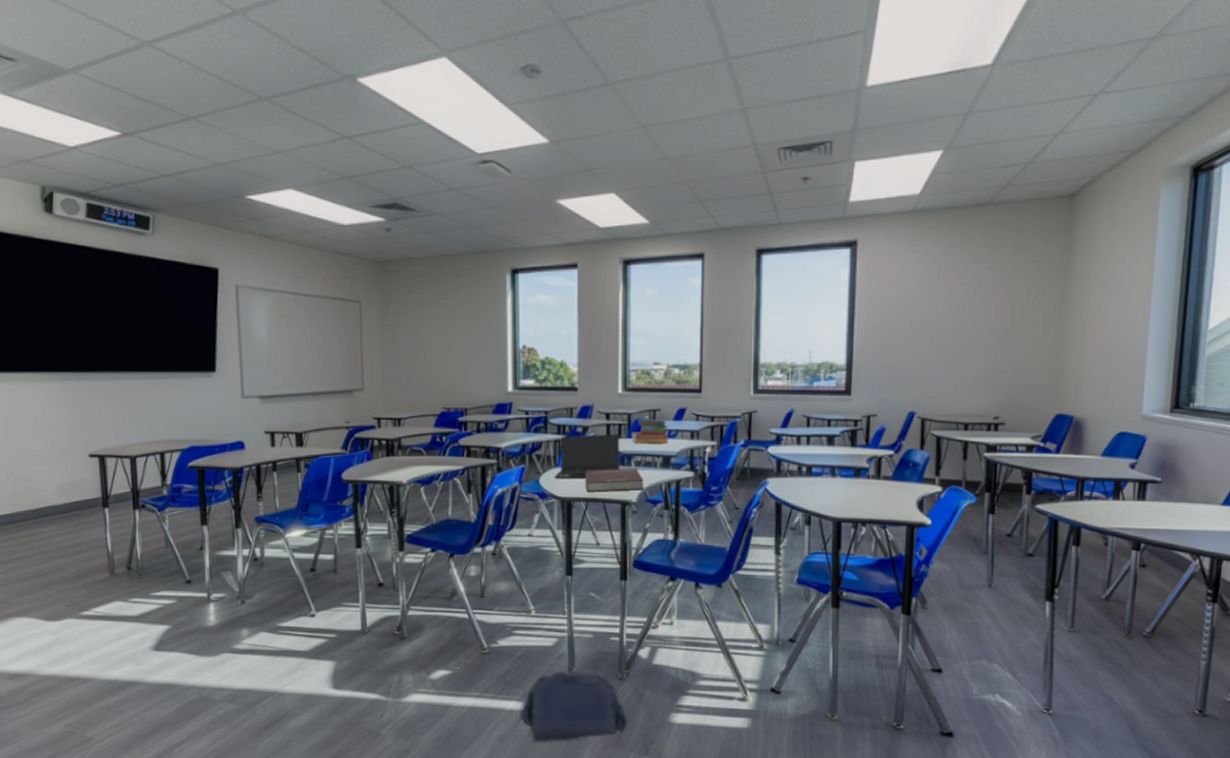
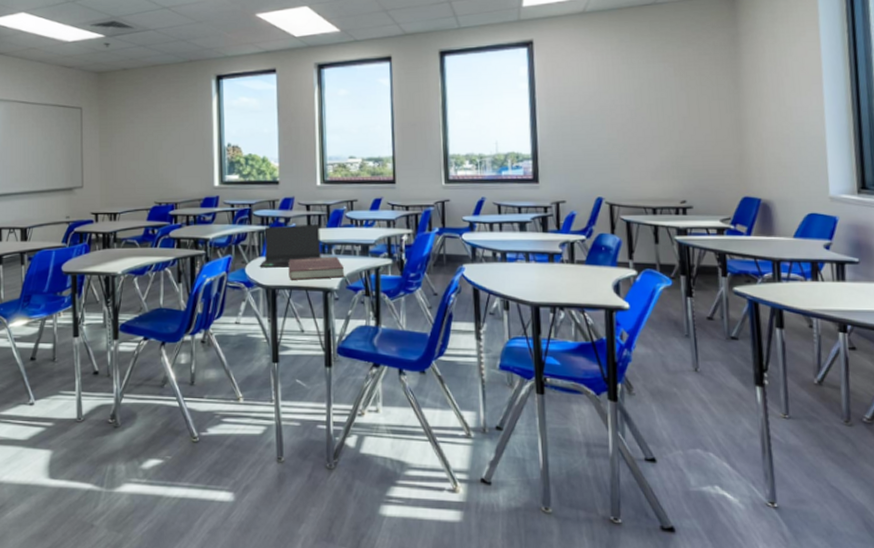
bag: present [520,671,627,742] -> none [230,460,337,535]
books: present [631,419,669,444] -> none [330,209,366,233]

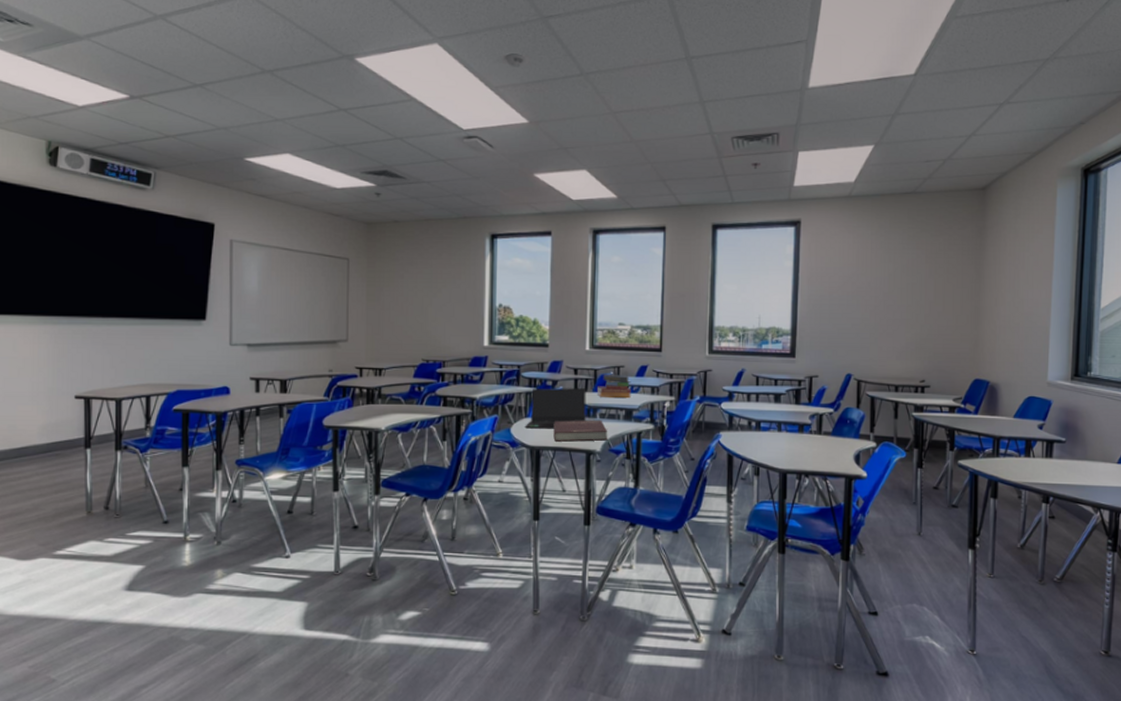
books: none [330,209,366,233] -> present [596,375,631,398]

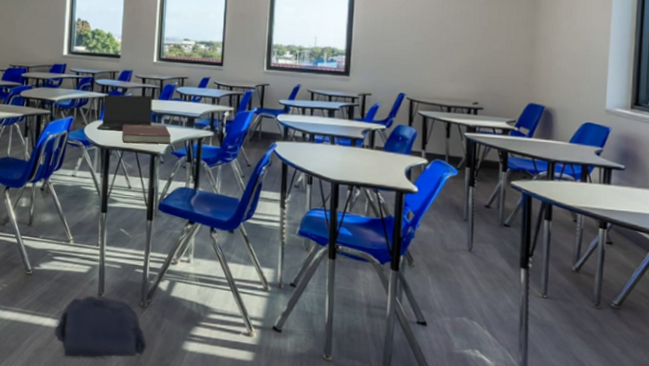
bag: none [485,613,588,683] -> present [54,295,146,359]
books: present [596,375,631,398] -> none [162,85,194,106]

